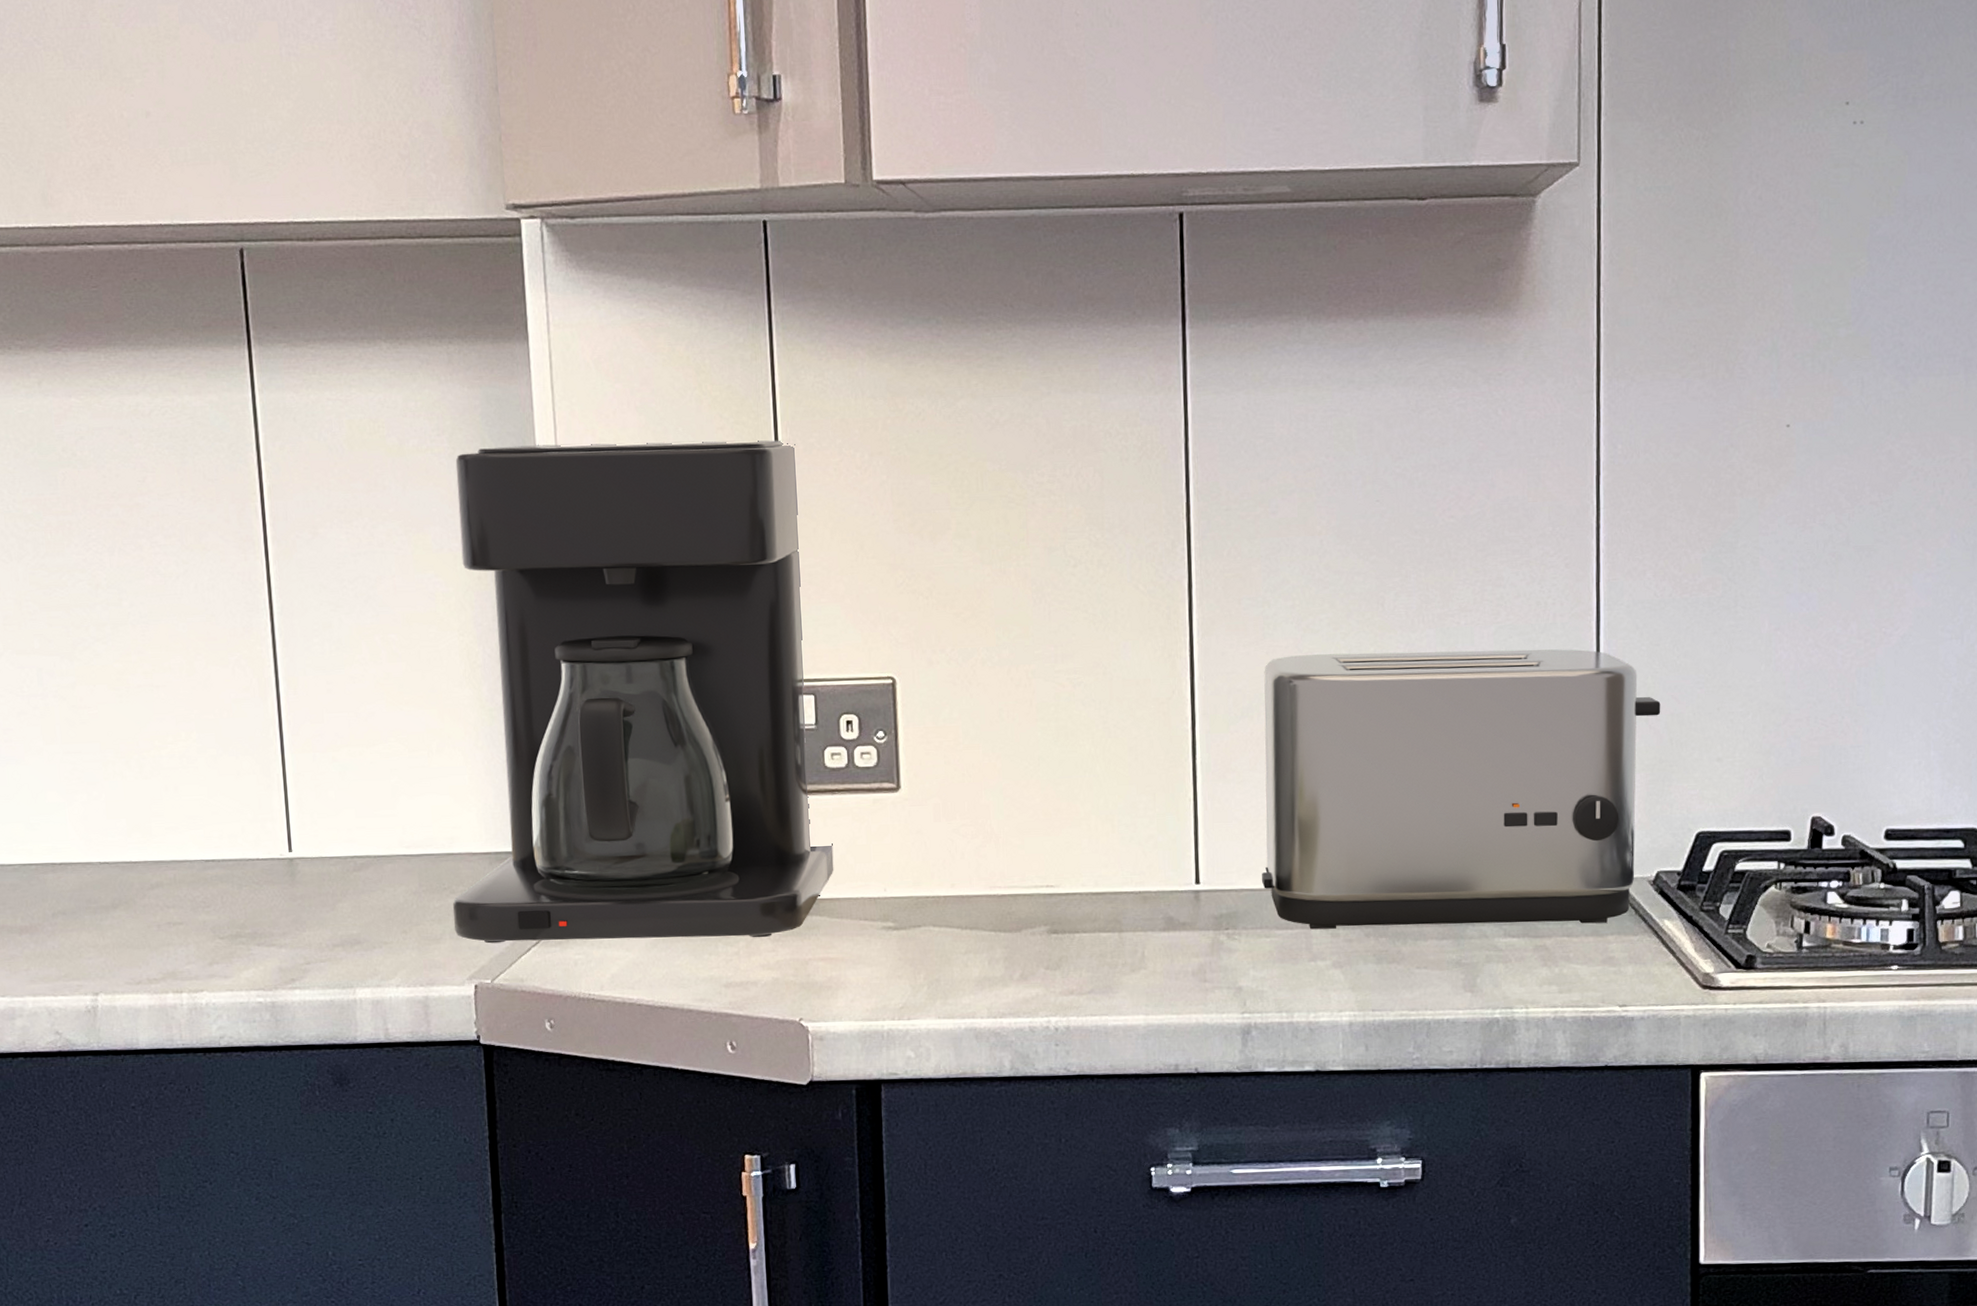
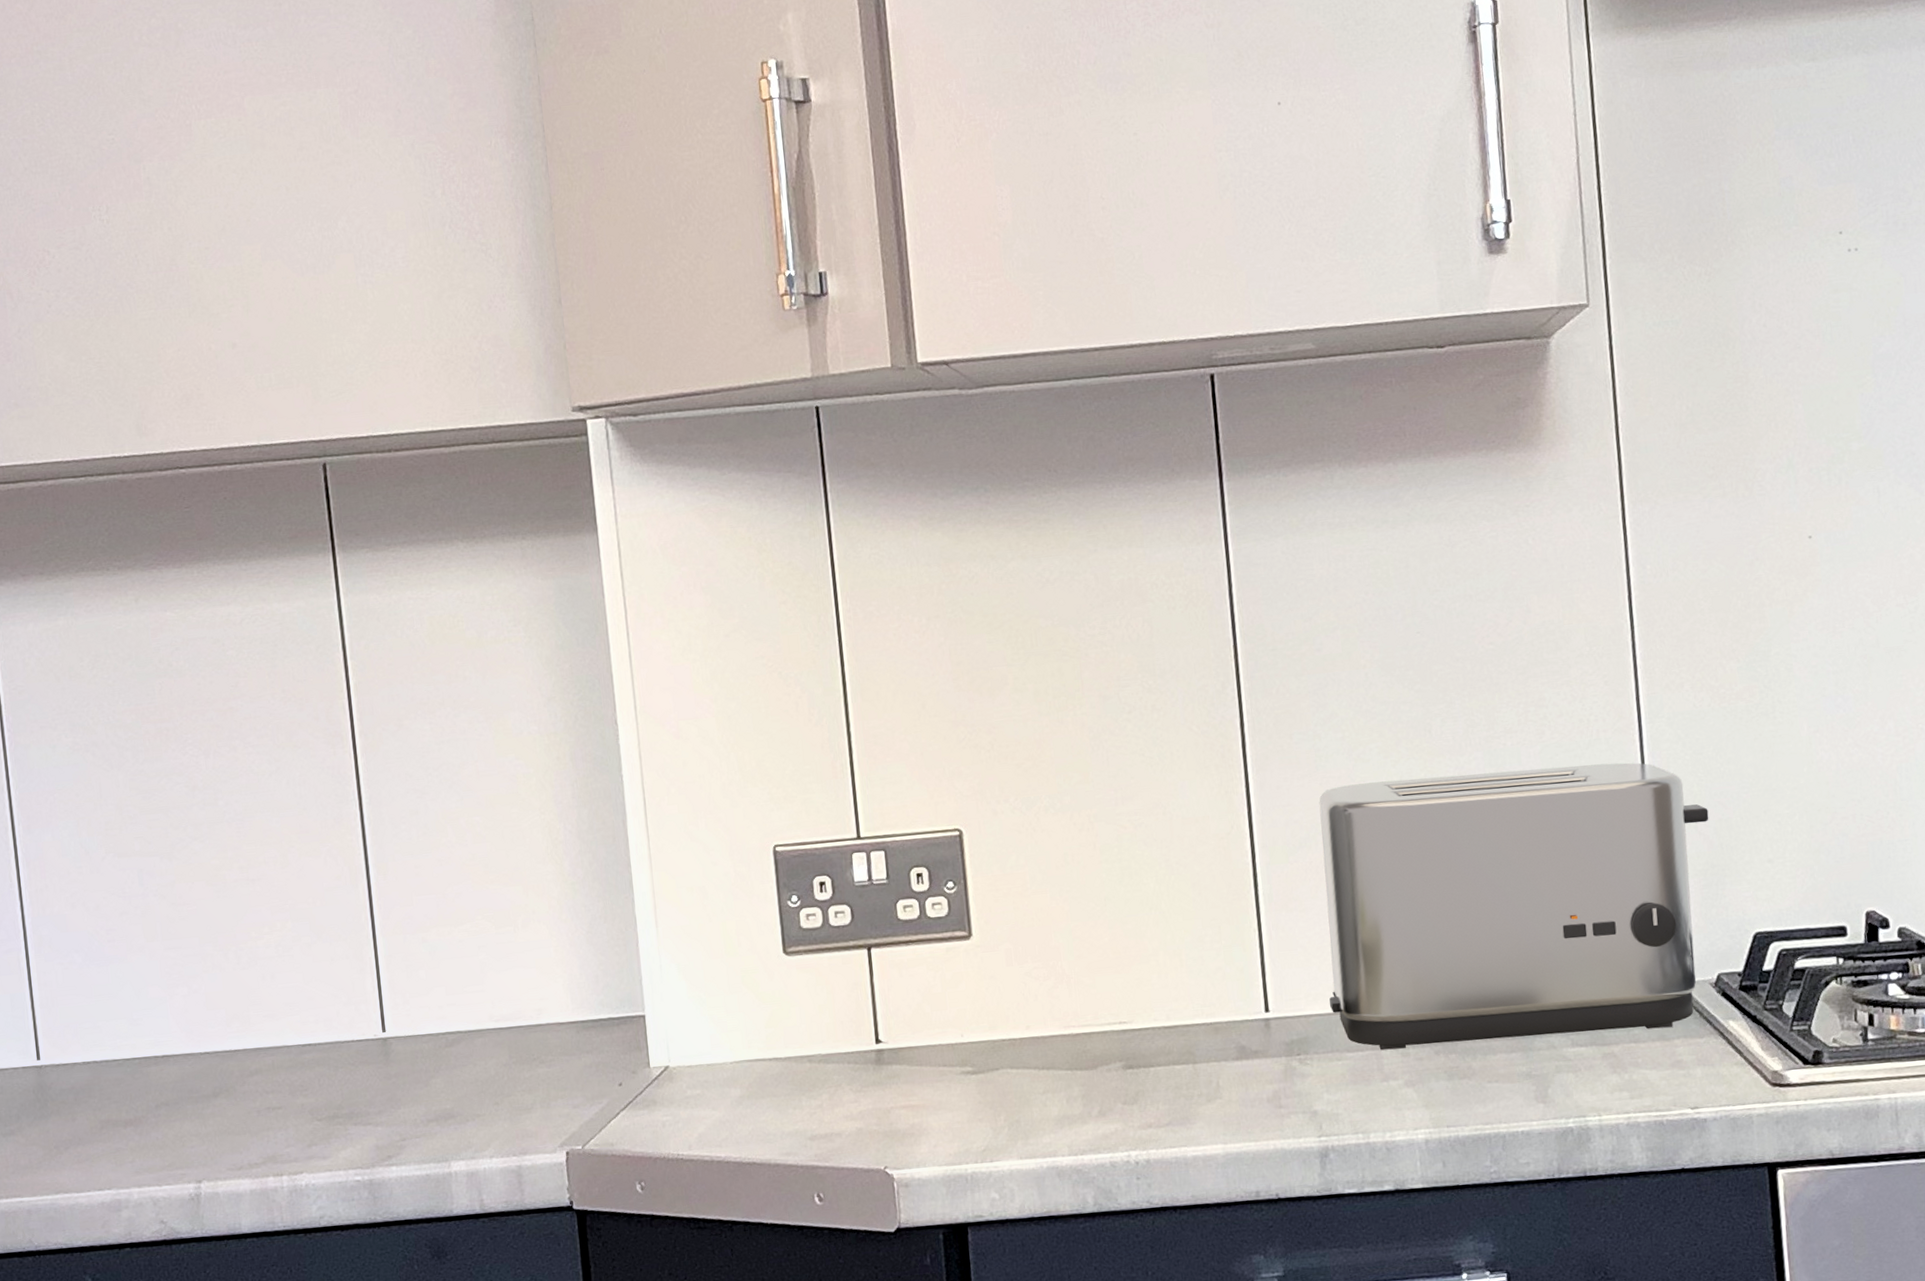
coffee maker: present [452,440,834,944] -> none [532,610,912,1110]

